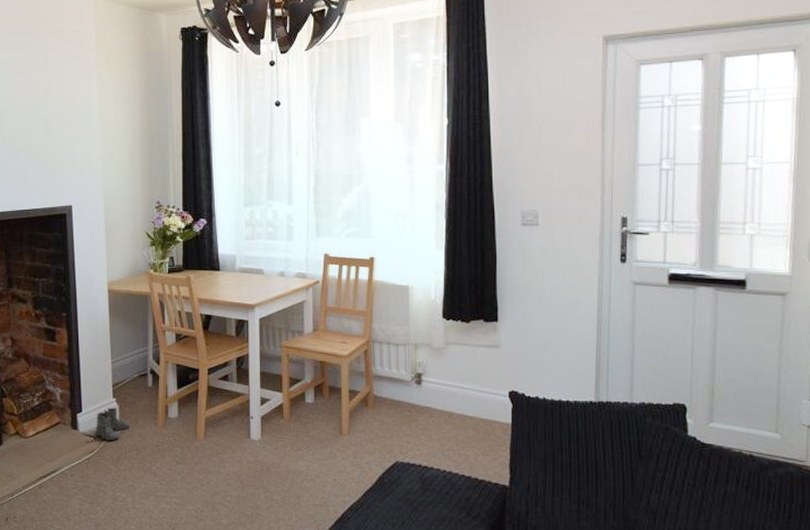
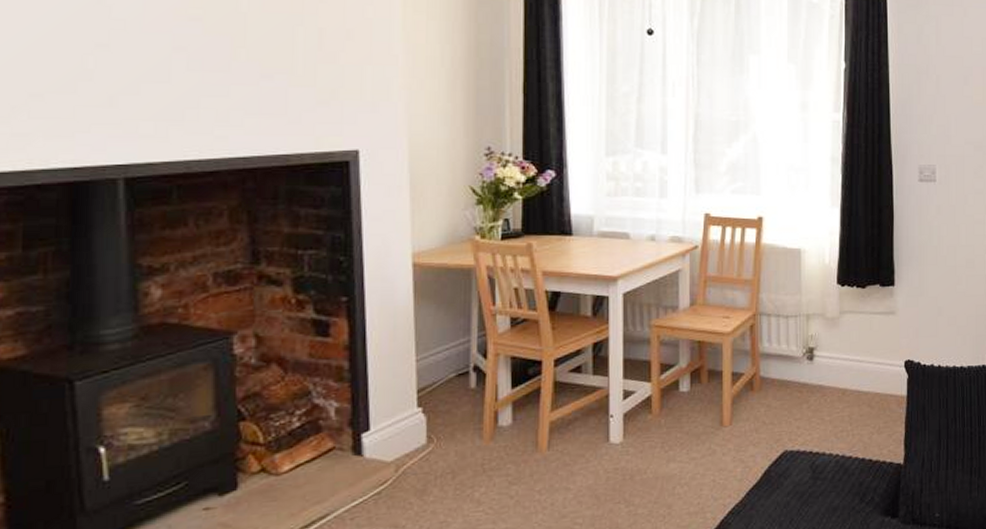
boots: present [95,407,130,440] -> none [389,420,443,466]

